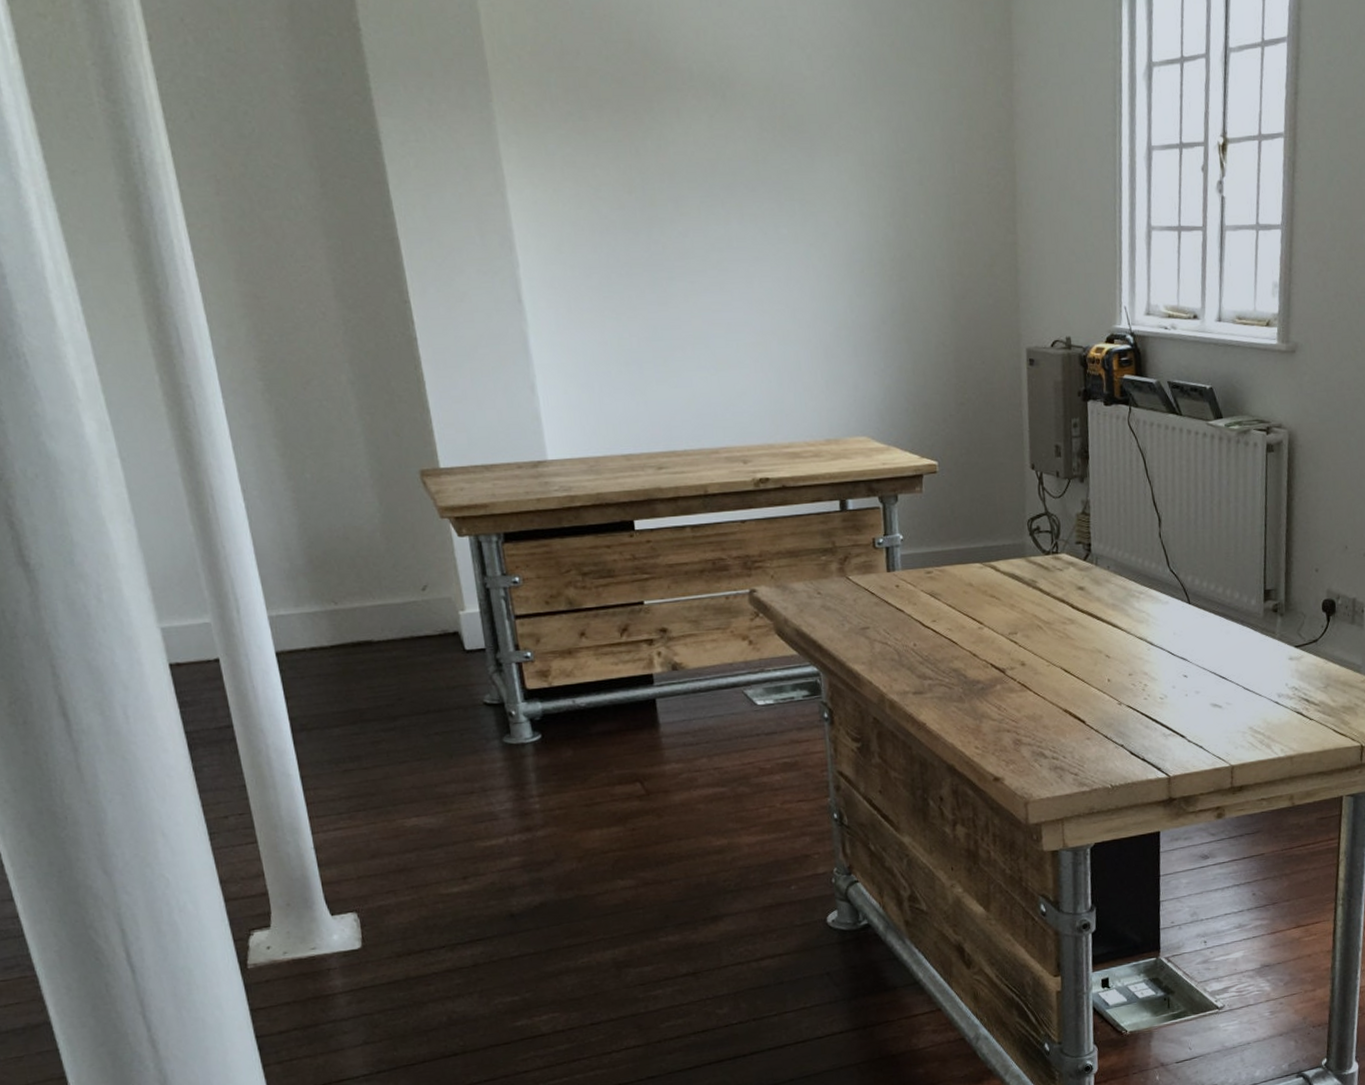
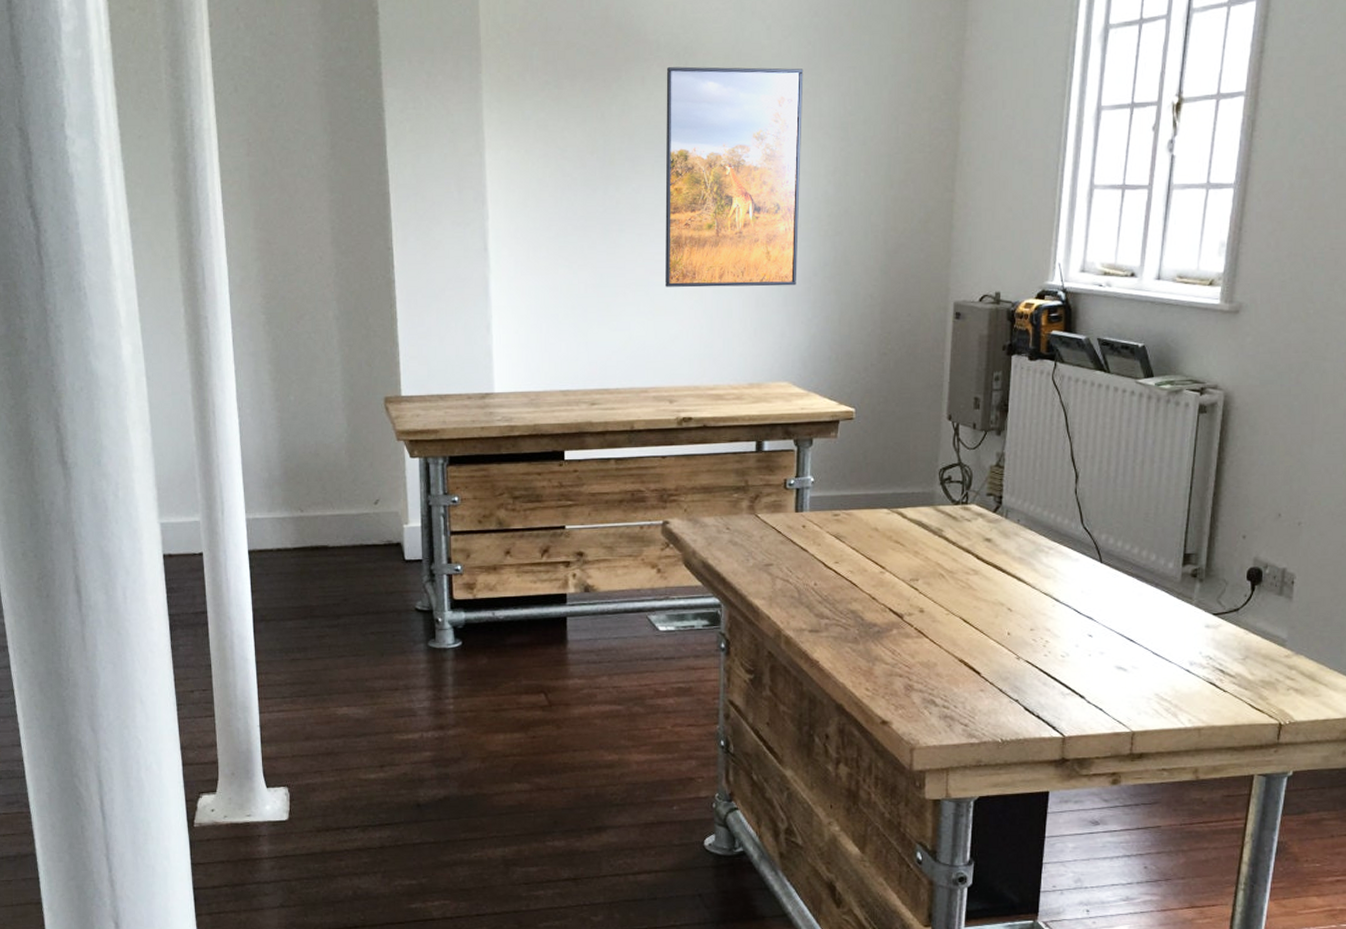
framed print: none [702,98,865,339] -> present [665,66,804,288]

